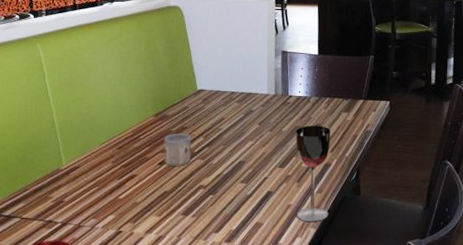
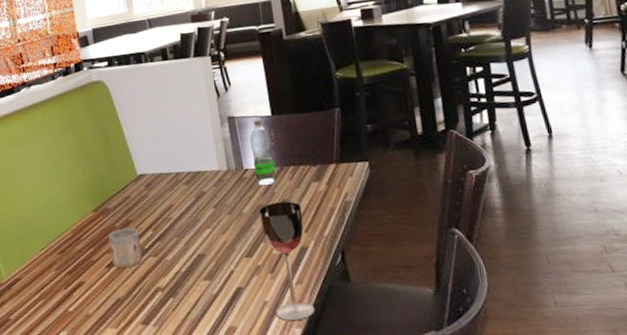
bottle: none [297,57,315,111] -> present [250,120,276,186]

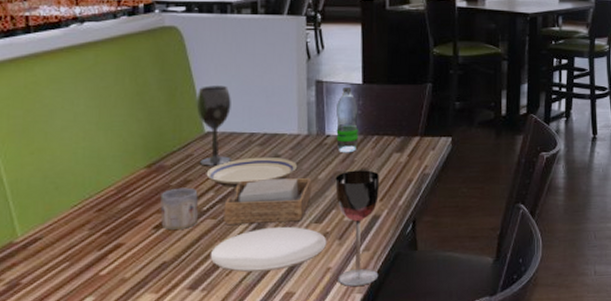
wine glass: none [126,130,163,207] -> present [196,85,231,166]
plate: none [143,194,222,227] -> present [206,157,297,189]
plate: none [156,261,261,308] -> present [210,227,327,273]
napkin holder: none [162,213,239,261] -> present [224,178,312,225]

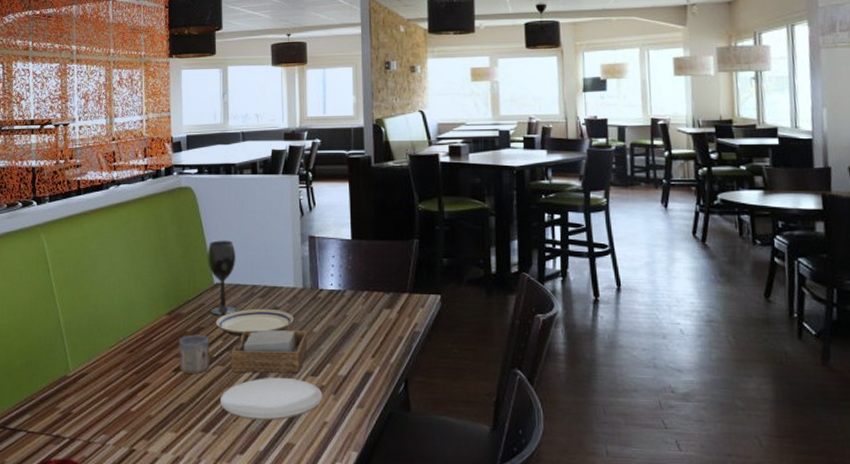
wineglass: present [335,170,379,286] -> none [329,325,373,443]
bottle: present [336,88,359,153] -> none [328,243,349,308]

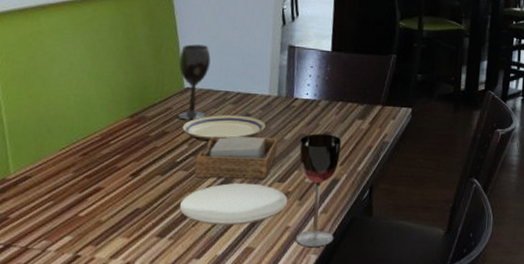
mug: present [178,334,210,374] -> none [138,138,174,178]
wineglass: none [329,325,373,443] -> present [295,133,341,247]

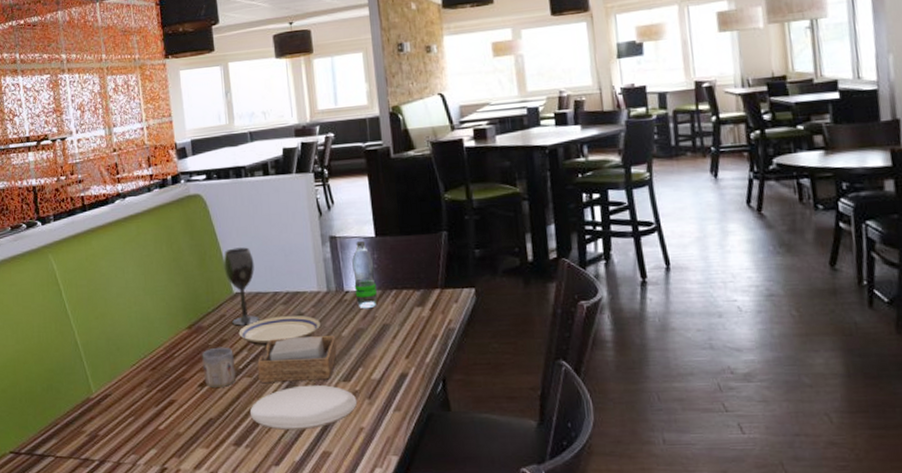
mug: none [138,138,174,178] -> present [202,347,237,387]
wineglass: present [295,133,341,247] -> none [358,326,413,448]
bottle: none [303,54,326,117] -> present [352,241,378,309]

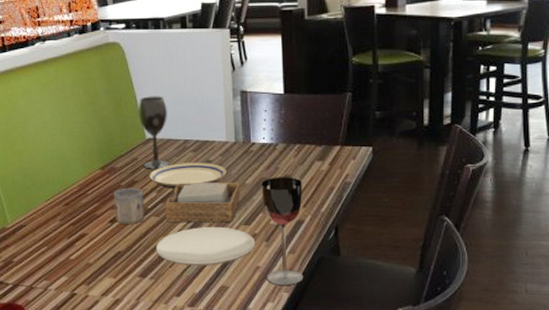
bottle: present [352,241,378,309] -> none [260,97,281,160]
wineglass: none [358,326,413,448] -> present [261,177,304,285]

